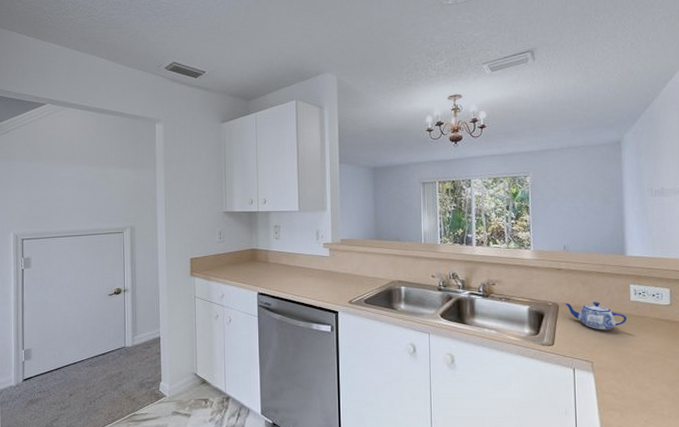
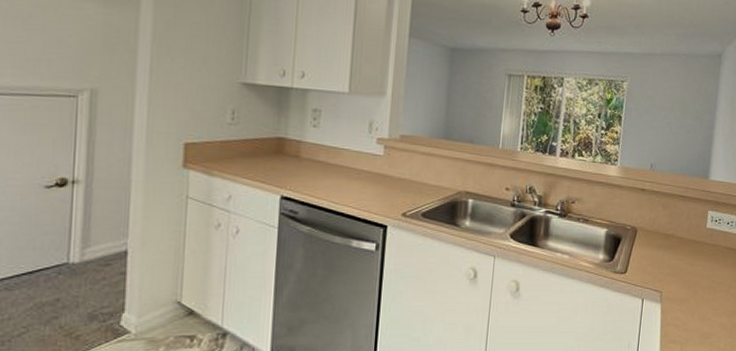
teapot: present [563,302,627,330] -> none [642,227,701,259]

